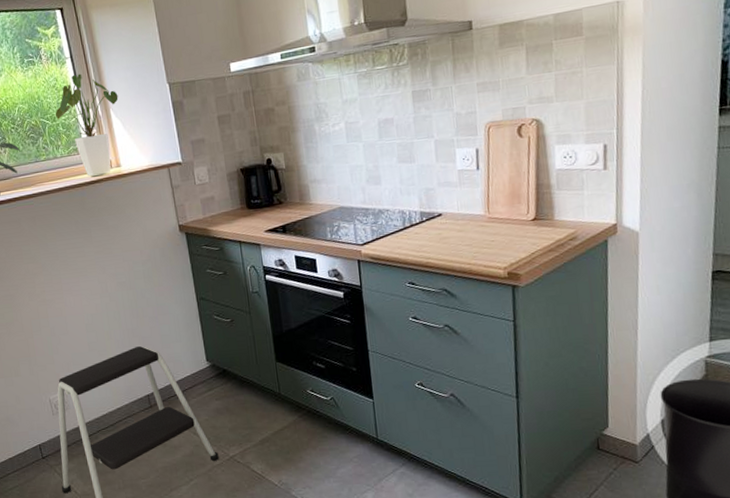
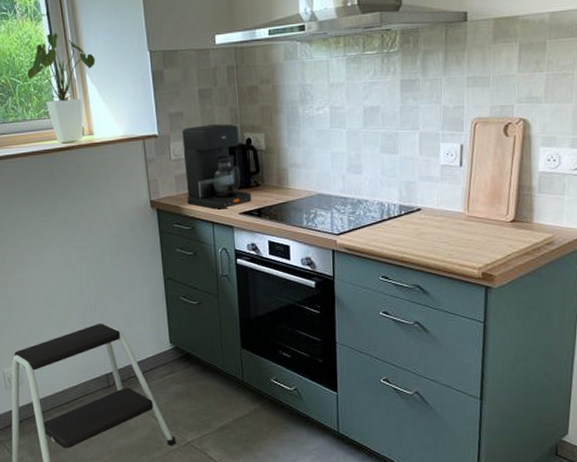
coffee maker: none [204,146,276,230] -> present [182,124,252,210]

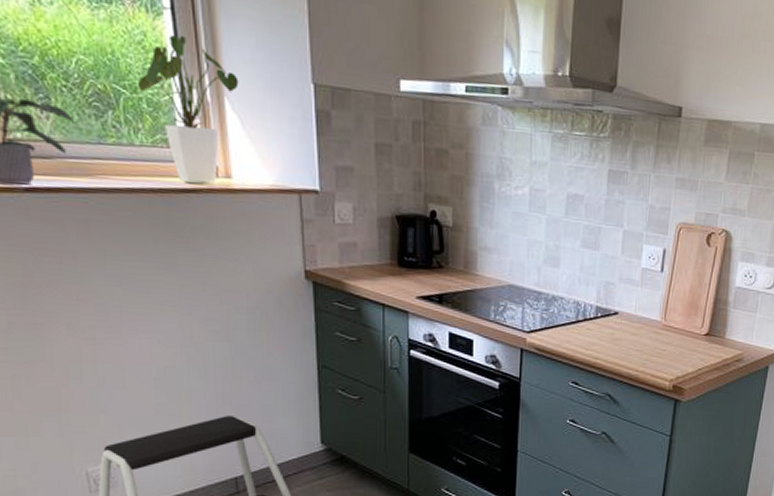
coffee maker: present [182,124,252,210] -> none [351,186,433,291]

